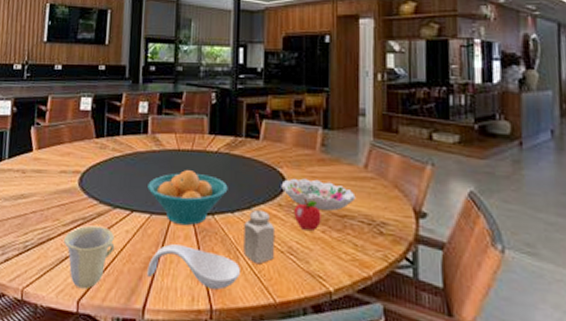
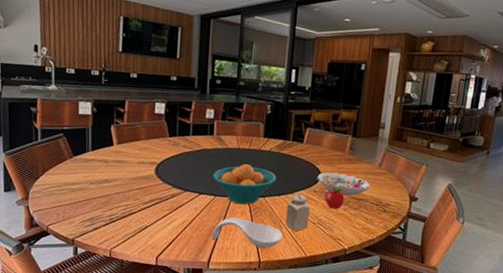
cup: present [64,225,115,290] -> none [144,204,186,249]

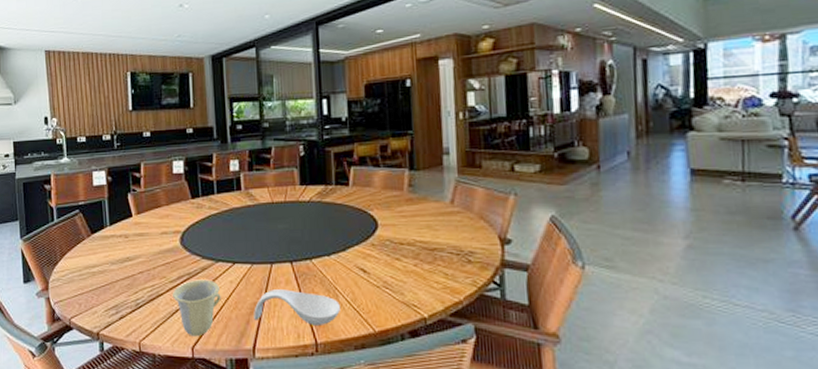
cup: none [144,204,186,249] -> present [173,279,221,337]
fruit bowl: present [213,164,277,205] -> none [246,221,323,272]
salt shaker: present [285,194,310,232] -> none [340,250,371,300]
decorative bowl: present [317,172,371,196] -> none [373,218,444,247]
fruit: present [324,186,345,209] -> none [386,236,413,265]

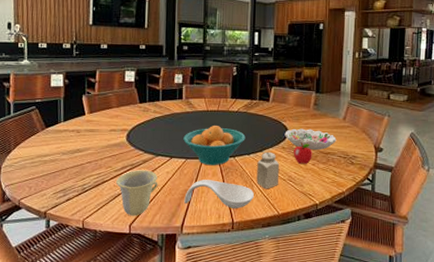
fruit bowl: none [246,221,323,272] -> present [183,126,246,166]
salt shaker: none [340,250,371,300] -> present [256,151,279,189]
decorative bowl: none [373,218,444,247] -> present [284,128,337,151]
fruit: none [386,236,413,265] -> present [293,142,312,164]

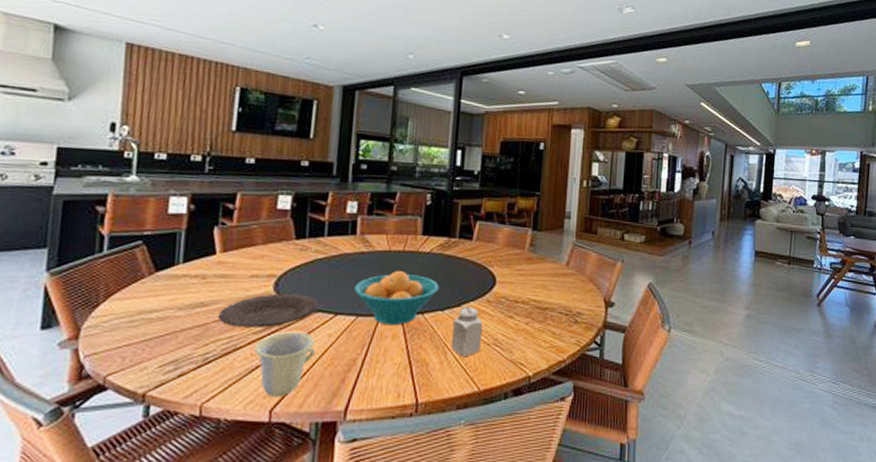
plate: none [89,143,160,167] -> present [217,293,320,328]
spoon rest: present [184,180,254,208] -> none [351,345,447,384]
decorative bowl: present [284,128,337,151] -> none [491,276,557,305]
fruit: present [293,142,312,164] -> none [501,294,526,323]

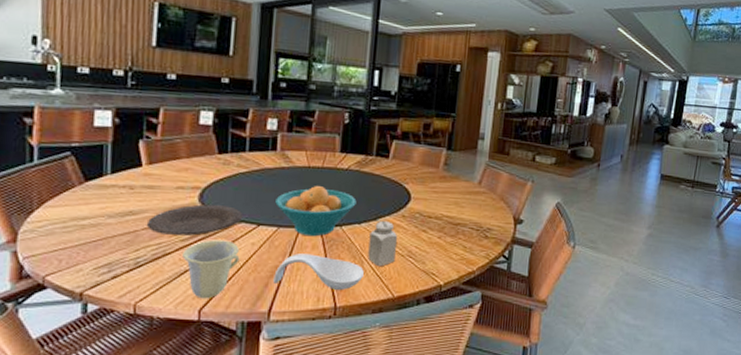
spoon rest: none [351,345,447,384] -> present [273,253,364,290]

